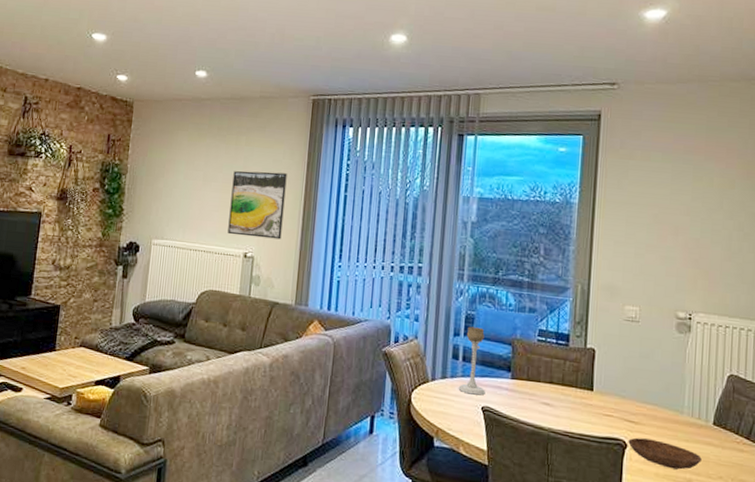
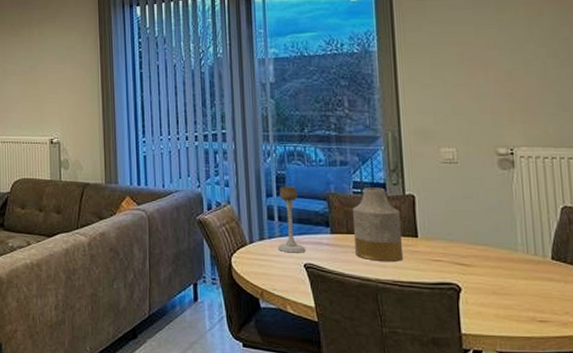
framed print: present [227,171,287,240] -> none [30,58,84,124]
vase: none [532,336,579,413] -> present [352,187,404,261]
bowl: present [628,437,702,470] -> none [462,280,544,309]

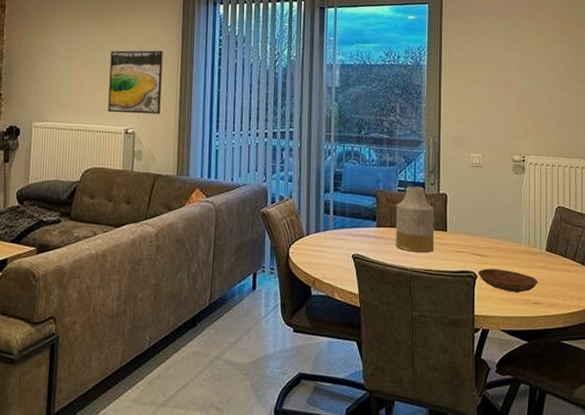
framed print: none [30,58,84,124] -> present [108,50,163,114]
candle holder: present [277,186,306,253] -> none [331,183,355,245]
bowl: none [462,280,544,309] -> present [478,269,538,293]

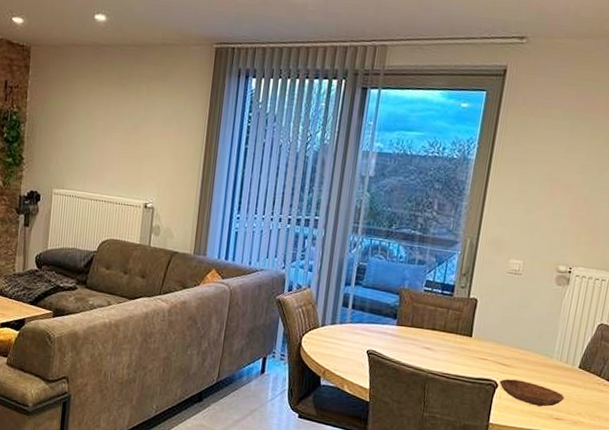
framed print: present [108,50,163,114] -> none [128,121,188,191]
vase: present [395,186,435,252] -> none [414,287,461,356]

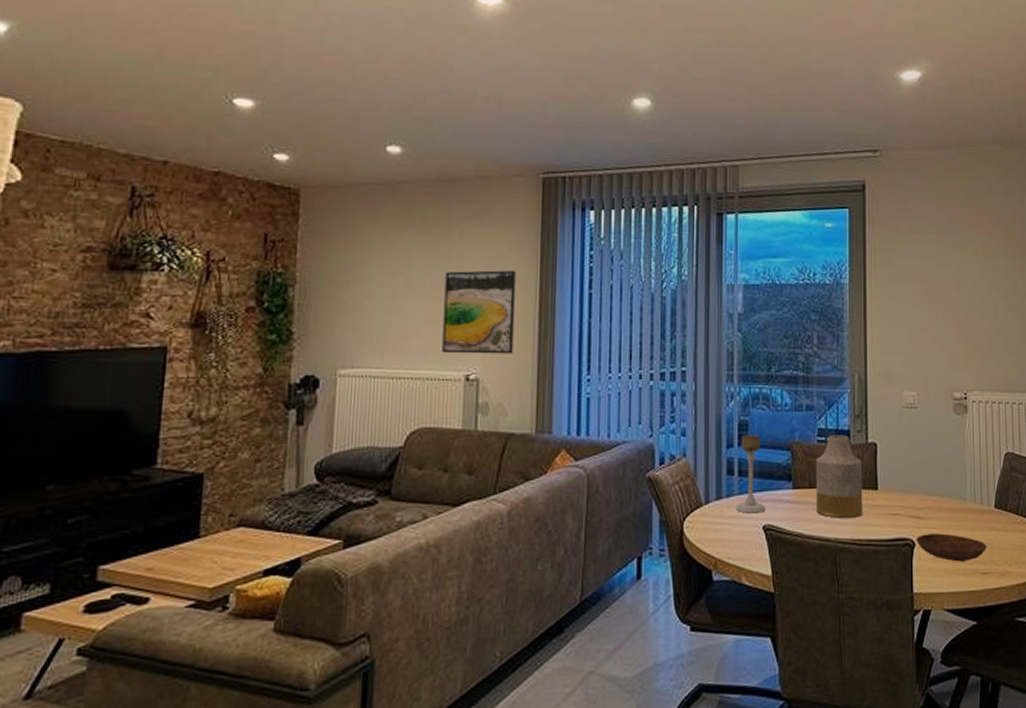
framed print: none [128,121,188,191] -> present [442,270,516,354]
candle holder: none [346,277,375,340] -> present [736,434,766,513]
vase: none [414,287,461,356] -> present [815,435,863,518]

